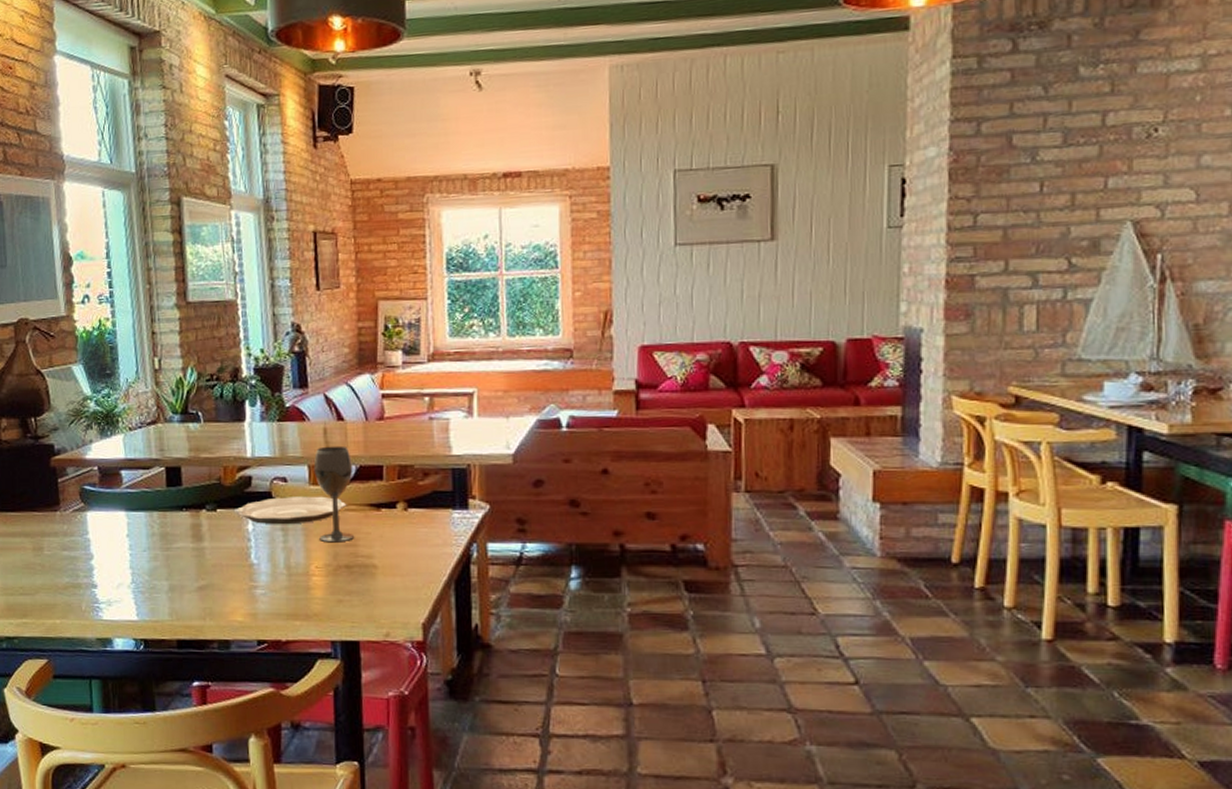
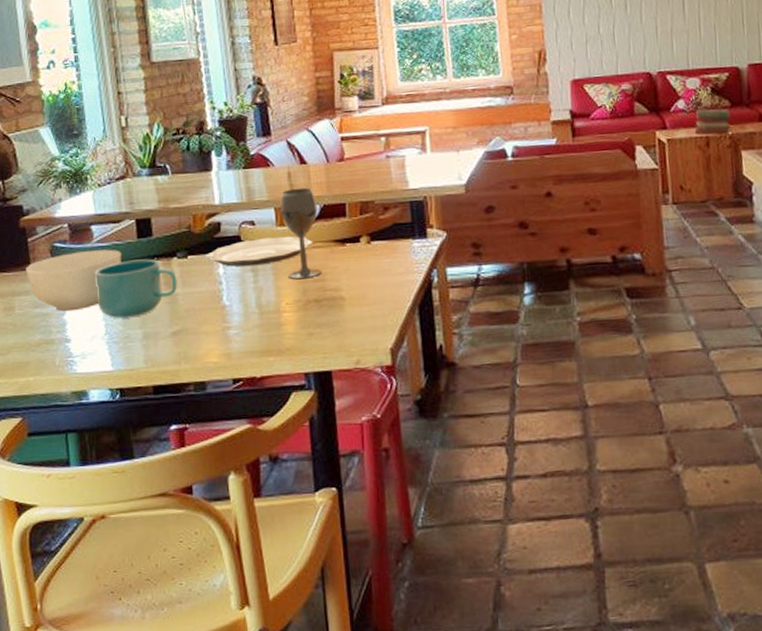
bowl: none [56,496,151,555] -> present [26,249,122,311]
cup: none [122,509,205,567] -> present [94,259,178,318]
books: none [778,387,820,419] -> present [695,108,731,136]

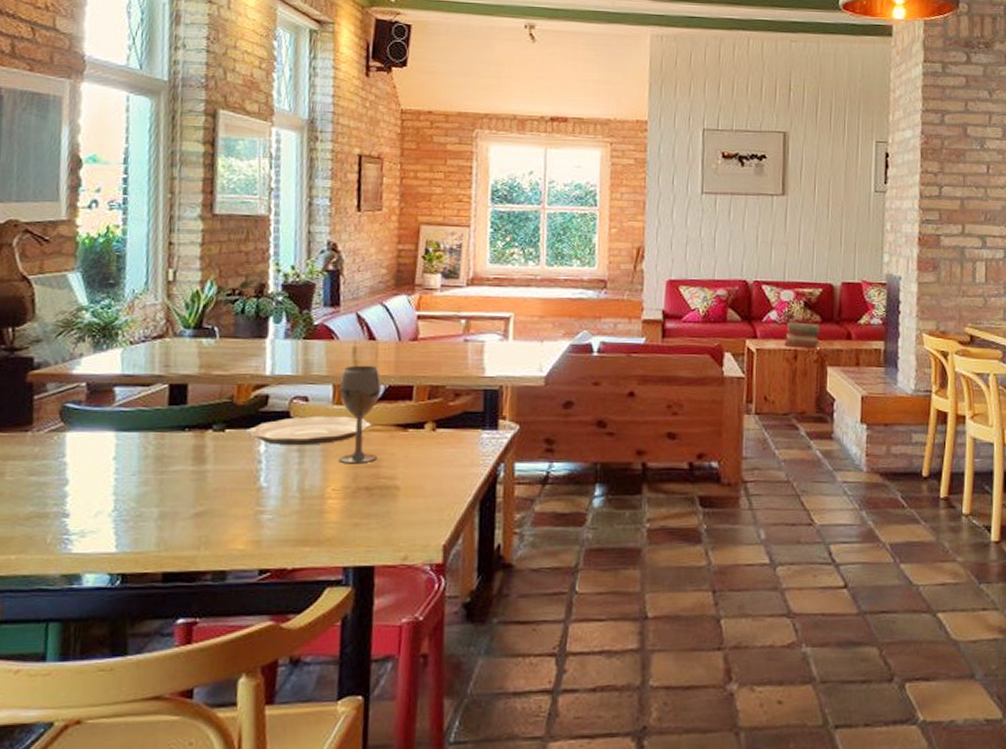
bowl: present [26,249,122,311] -> none [26,415,148,481]
cup: present [94,259,178,318] -> none [109,429,209,493]

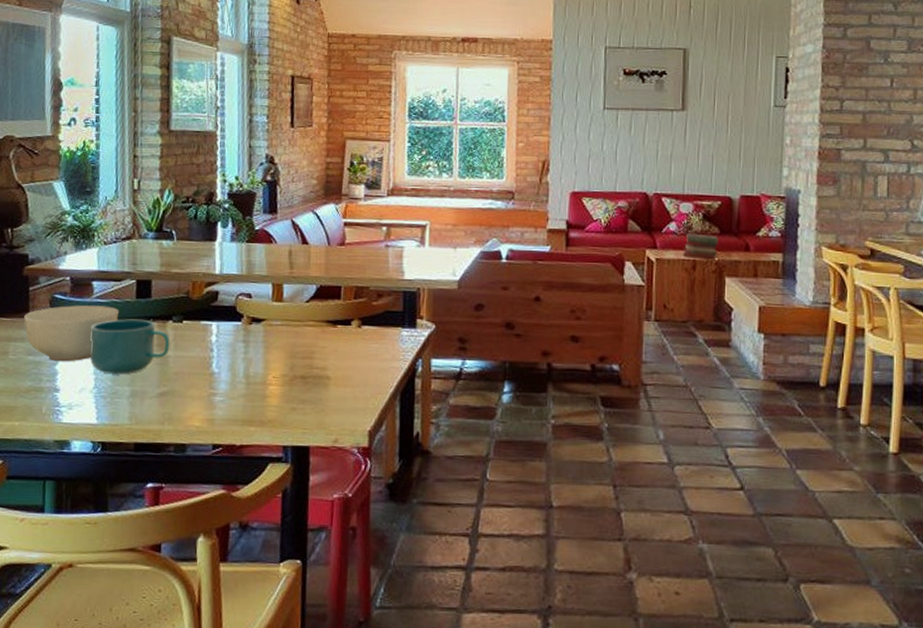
bowl: none [26,415,148,481] -> present [24,305,120,361]
cup: none [109,429,209,493] -> present [90,319,170,373]
plate: present [248,416,372,446] -> none [201,311,306,337]
wine glass: present [339,365,382,464] -> none [277,267,314,355]

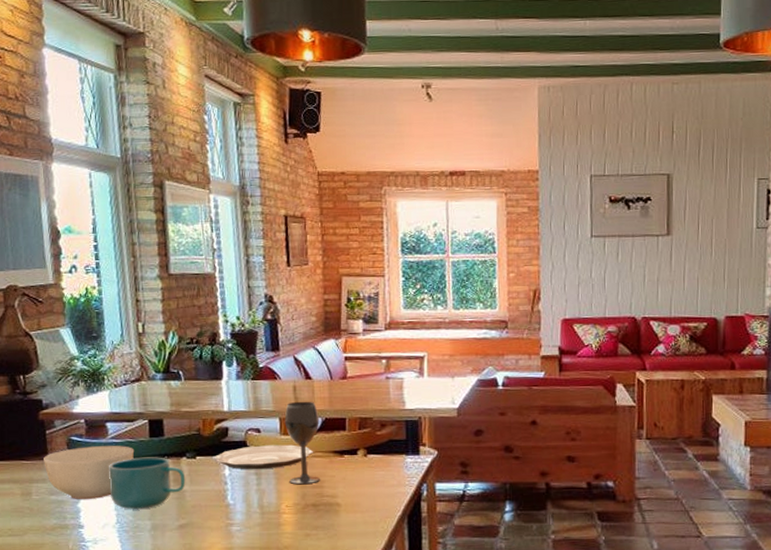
plate: none [201,311,306,337] -> present [214,444,314,470]
wine glass: none [277,267,314,355] -> present [284,401,321,485]
books: present [684,233,718,261] -> none [672,354,705,380]

